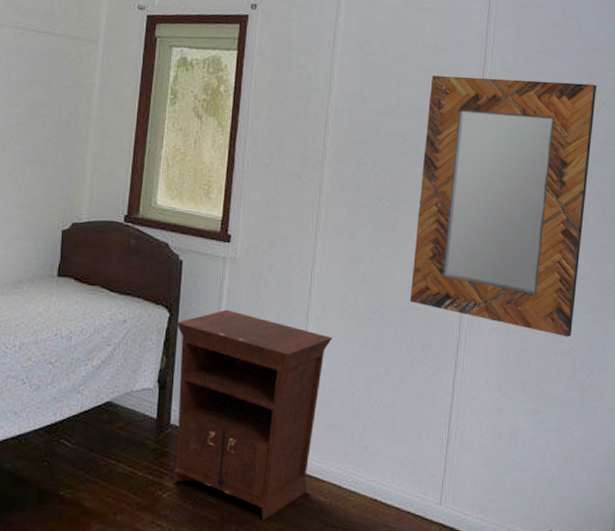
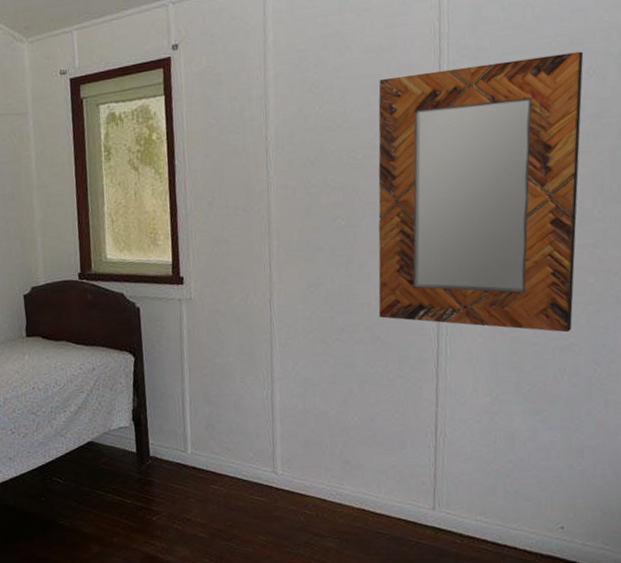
nightstand: present [172,309,332,521] -> none [142,347,300,535]

